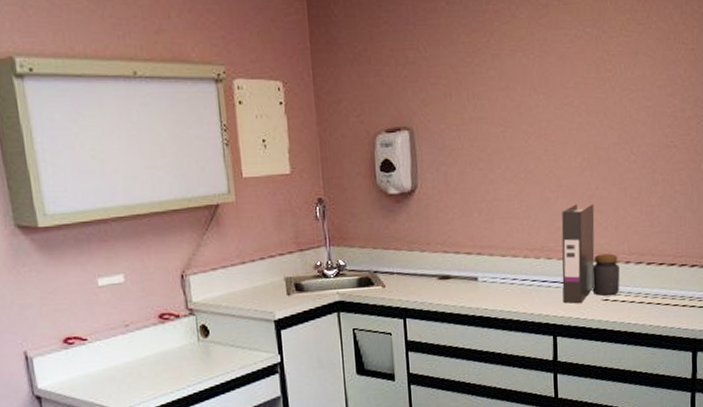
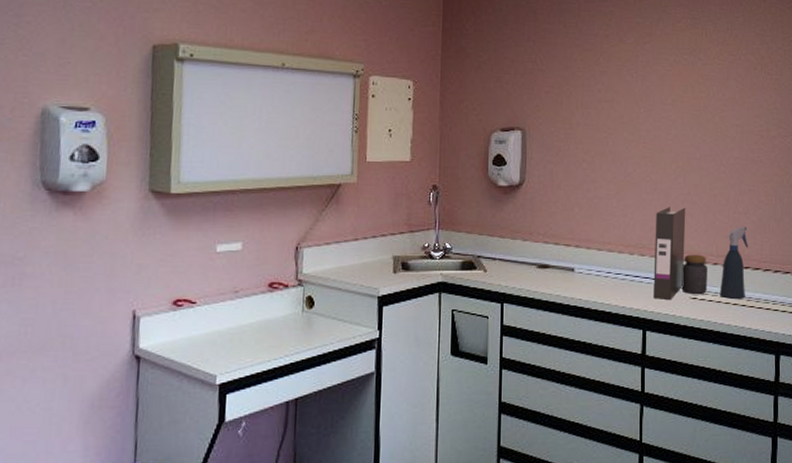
spray bottle: none [633,220,662,298] -> present [719,227,748,299]

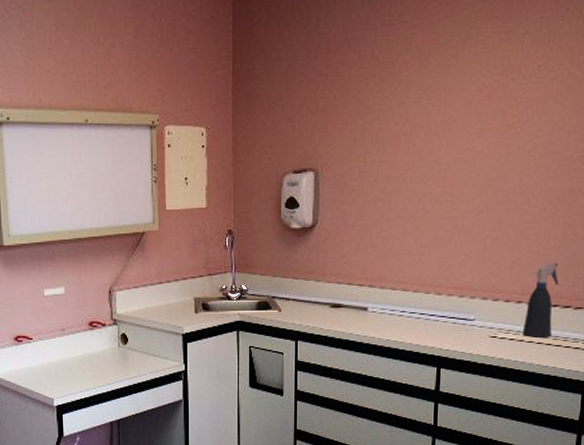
binder: present [654,207,686,299] -> none [450,244,489,338]
jar: present [681,254,708,294] -> none [480,292,510,333]

